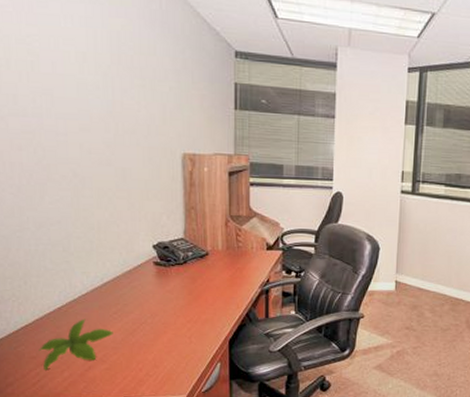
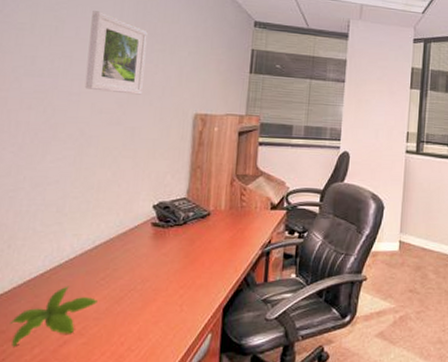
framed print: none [65,43,128,134] -> present [84,11,148,95]

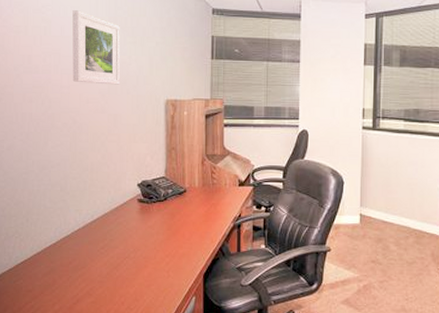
plant: present [10,286,97,347] -> none [34,253,100,303]

